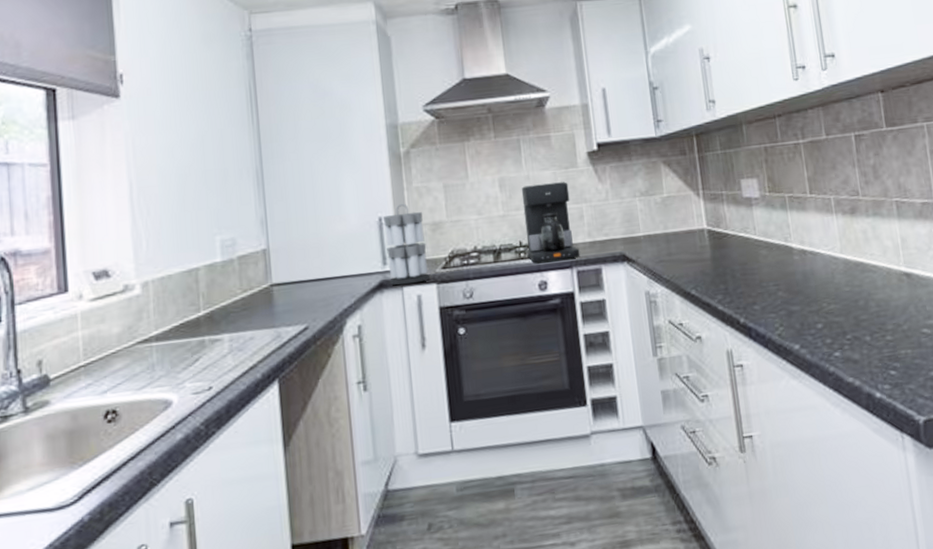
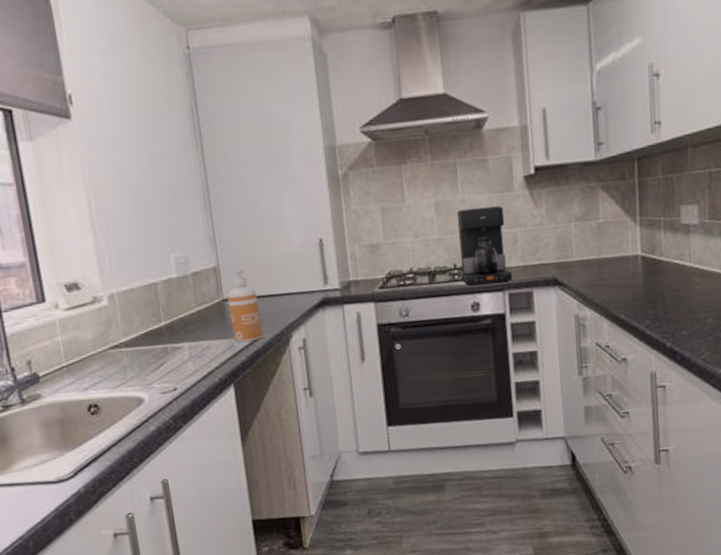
soap dispenser: none [276,251,313,332] -> present [227,269,263,343]
spice rack: present [382,203,431,286] -> none [323,225,369,303]

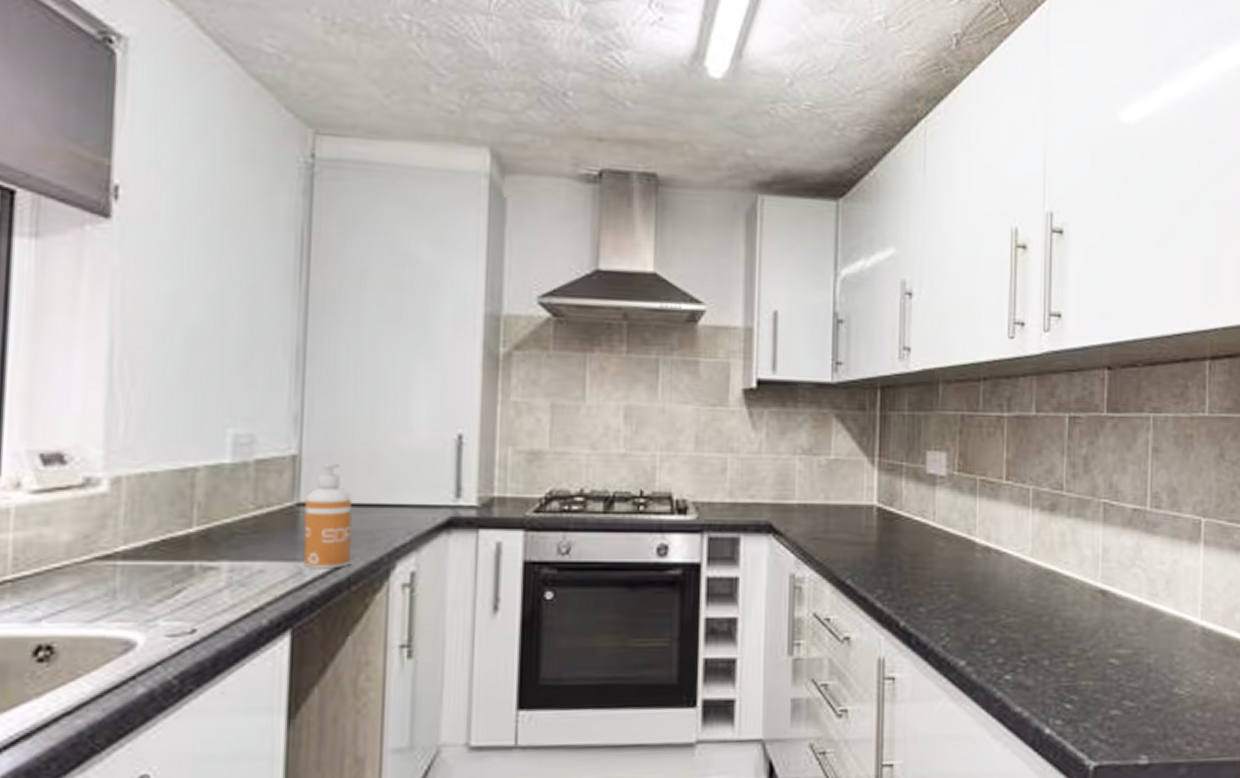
coffee maker: present [456,206,513,286] -> none [647,420,716,522]

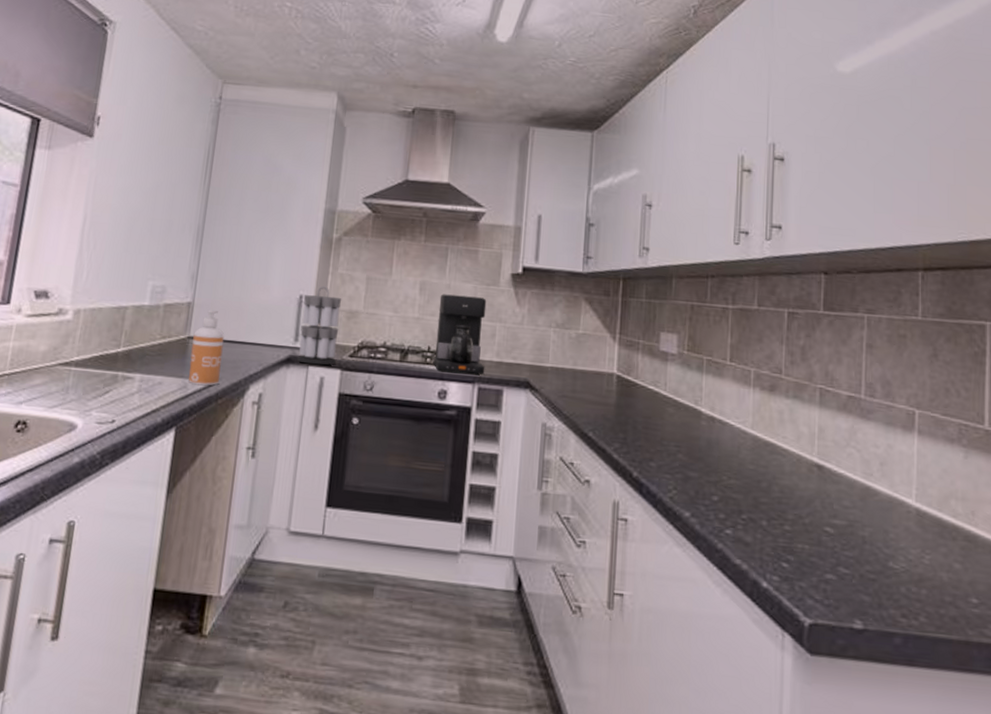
spice rack: none [460,420,518,527] -> present [296,286,341,365]
coffee maker: none [647,420,716,522] -> present [433,294,487,375]

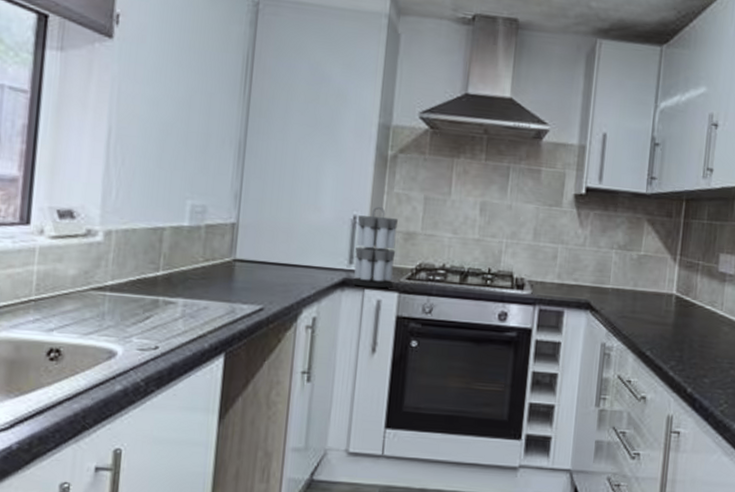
soap dispenser: present [188,309,225,386] -> none [236,231,274,311]
coffee maker: present [433,294,487,375] -> none [493,215,549,296]

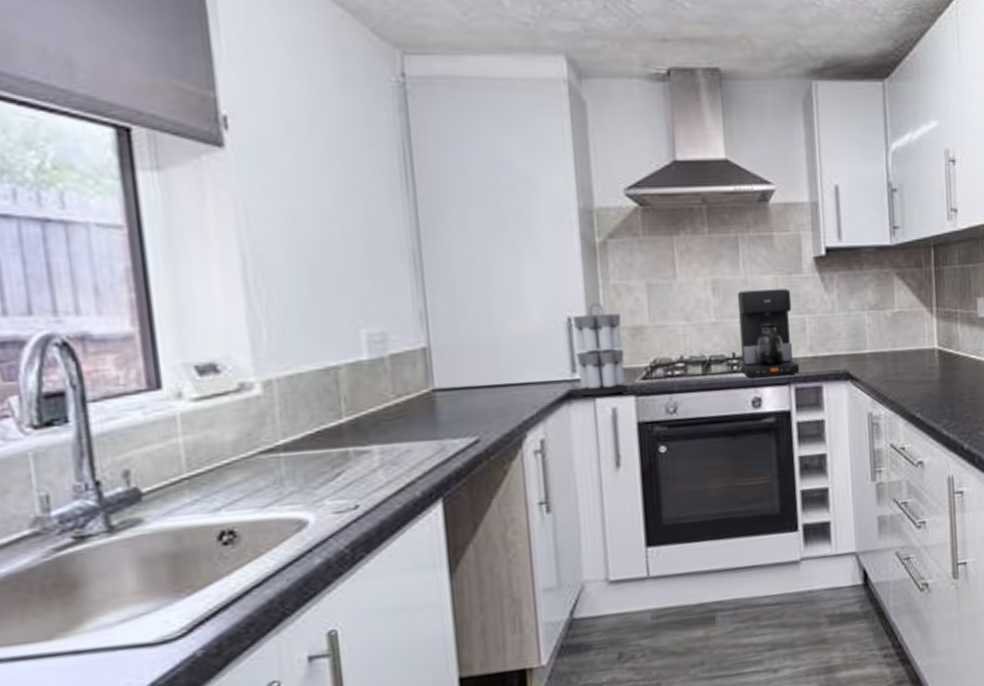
coffee maker: none [493,215,549,296] -> present [737,289,800,378]

